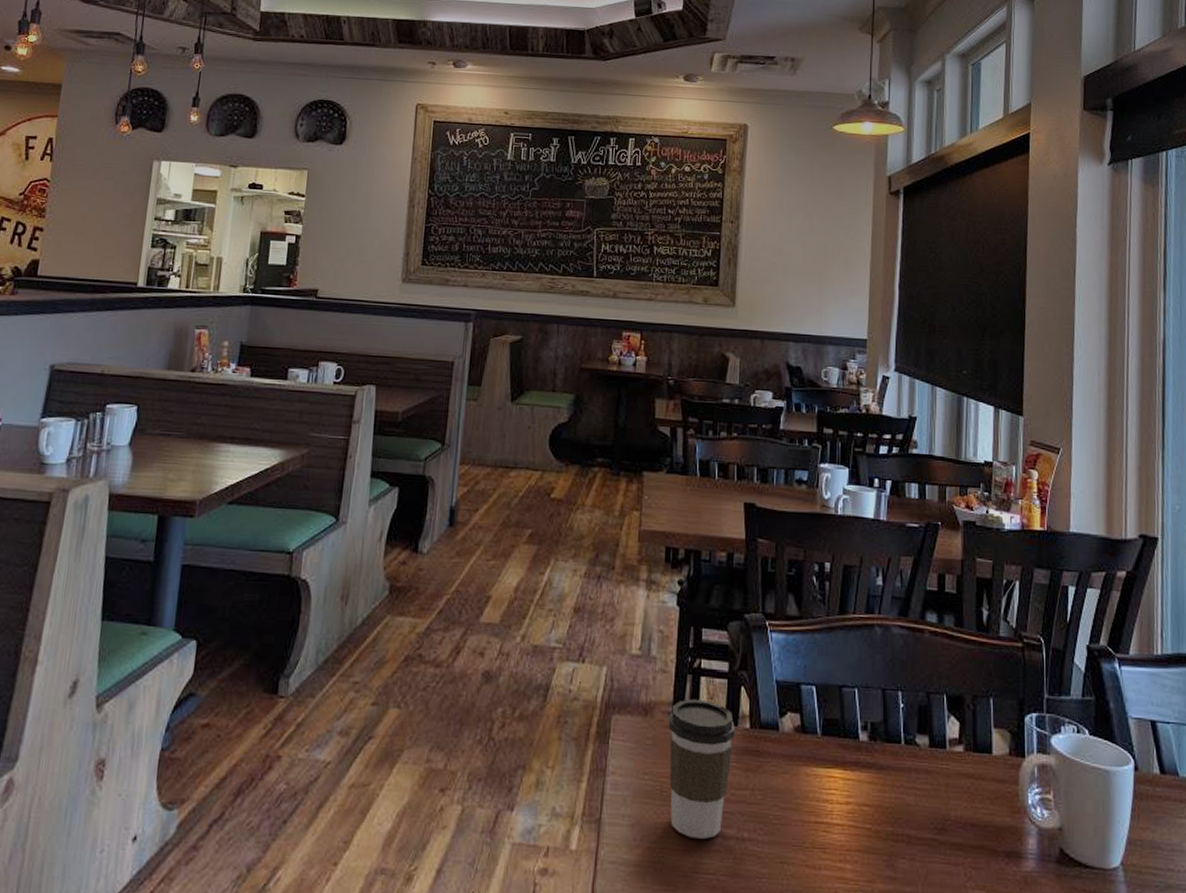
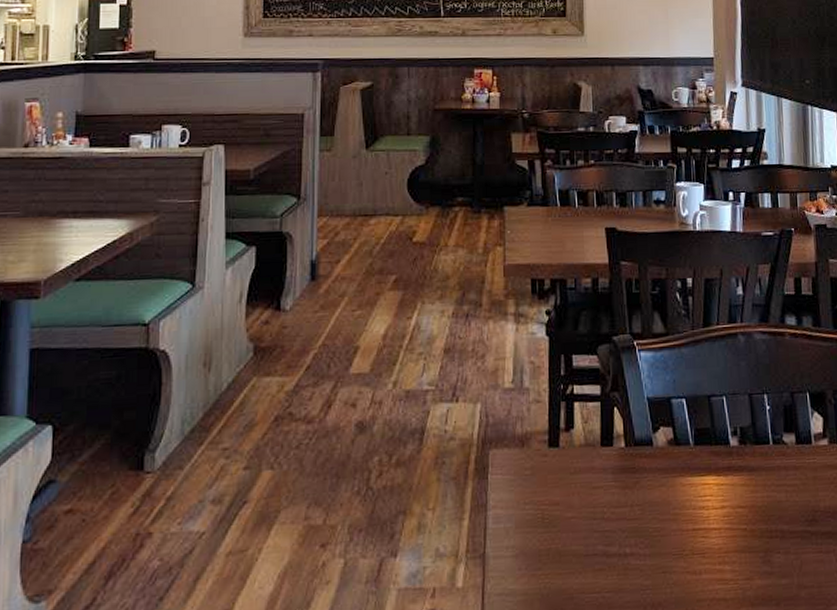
coffee cup: present [668,699,735,839] -> none [545,424,611,561]

